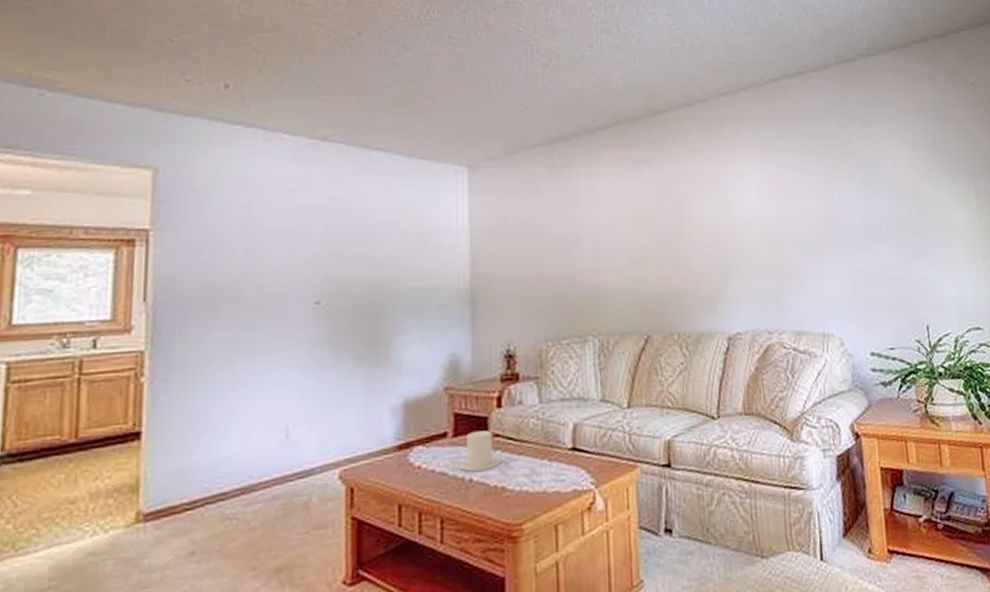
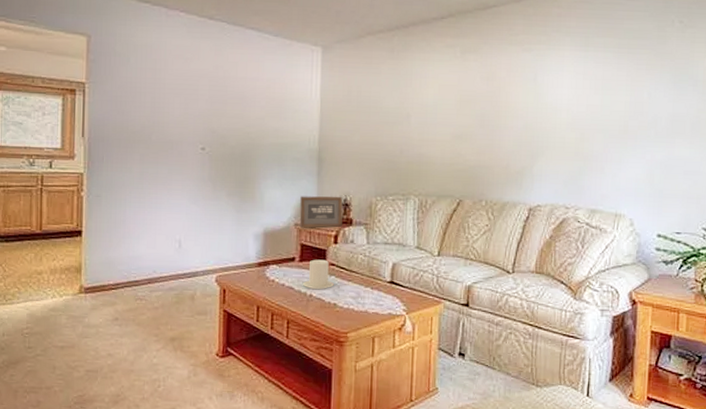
picture frame: none [450,346,506,392] -> present [299,196,343,228]

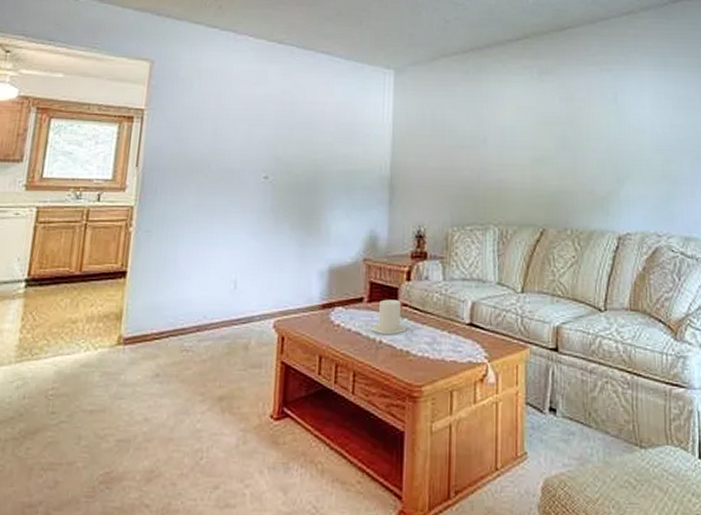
picture frame: present [299,196,343,228] -> none [368,227,417,264]

